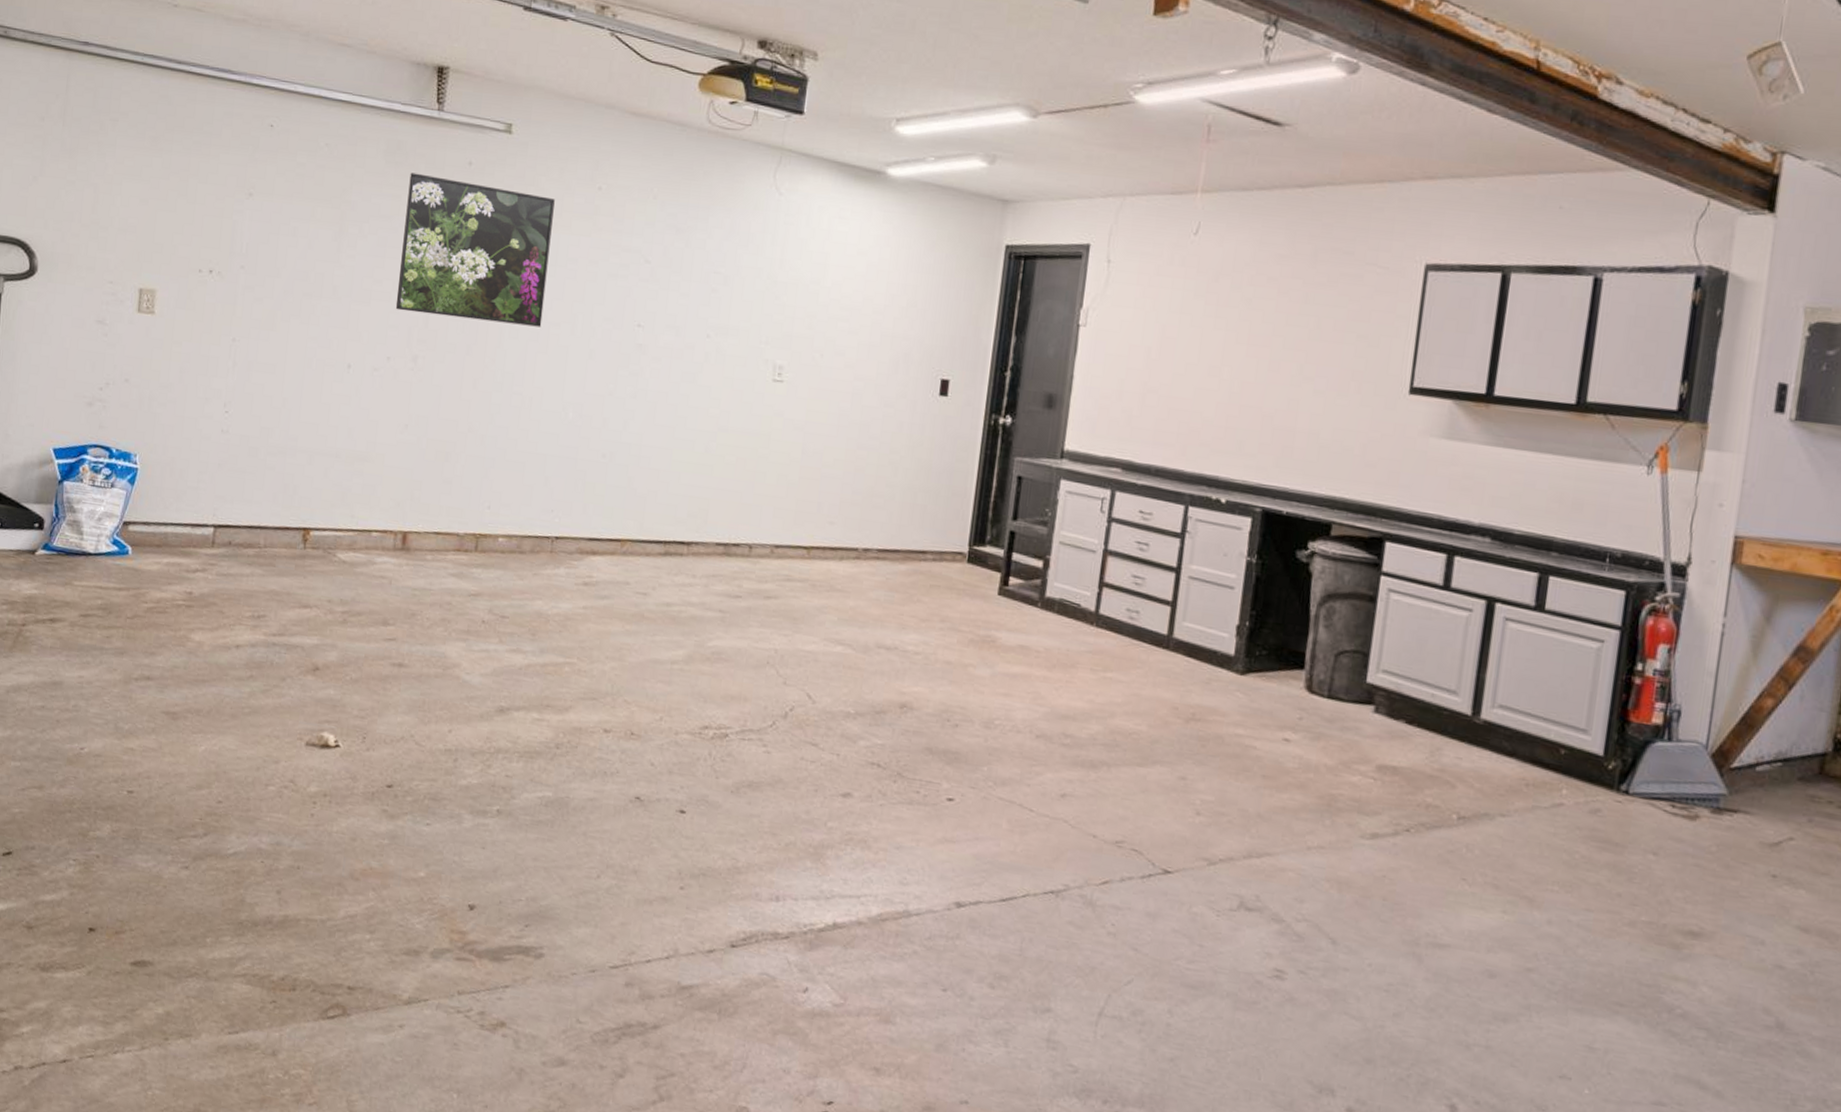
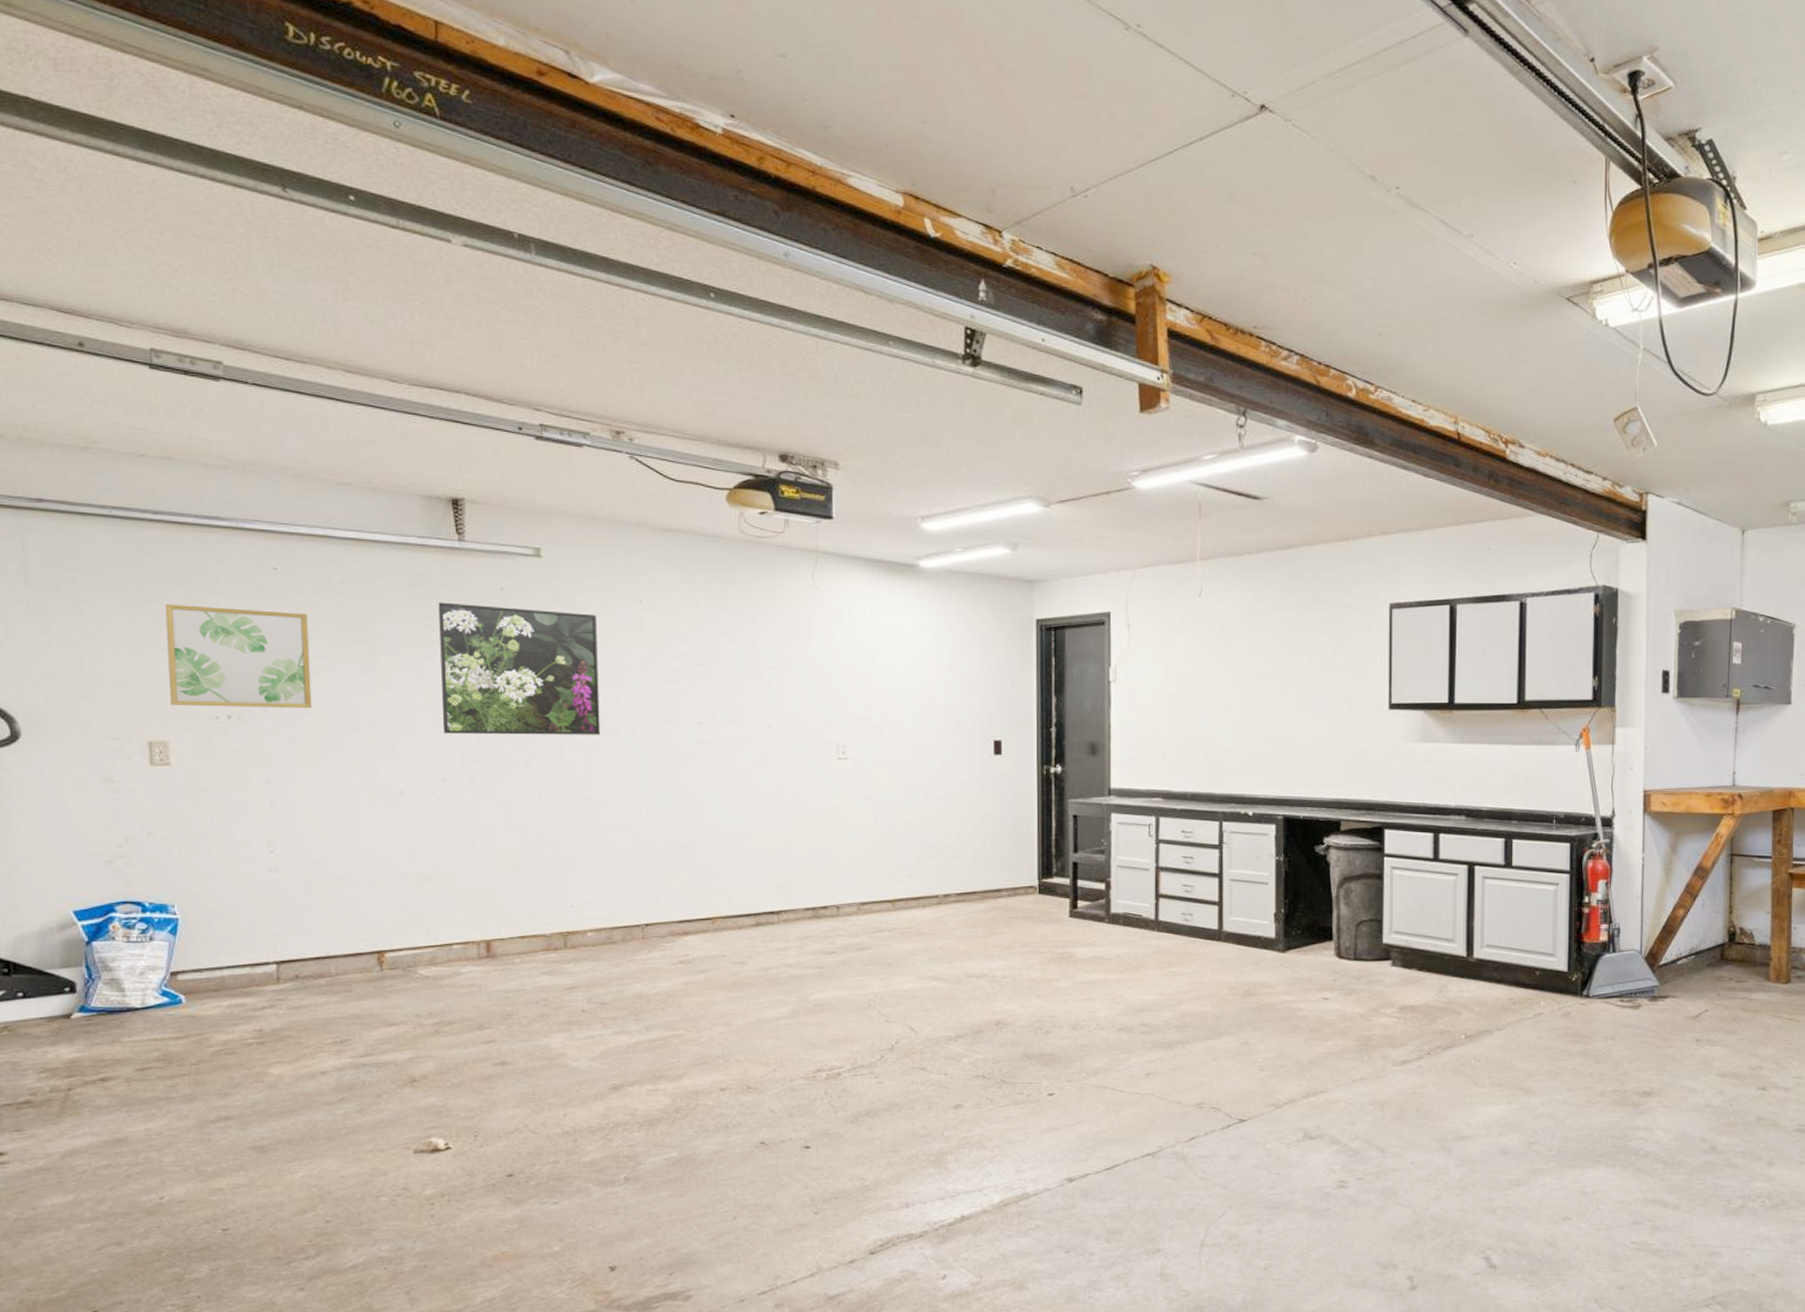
wall art: none [164,153,293,271] -> present [165,604,312,709]

